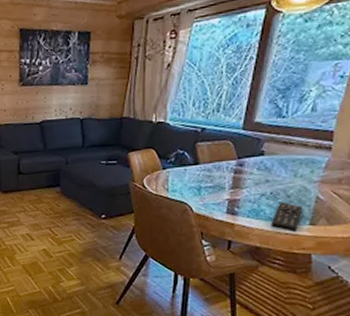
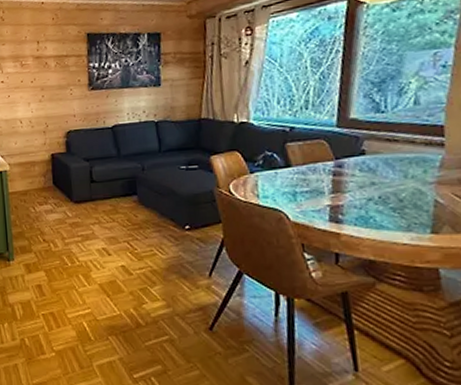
remote control: present [271,202,303,233] -> none [383,207,421,243]

